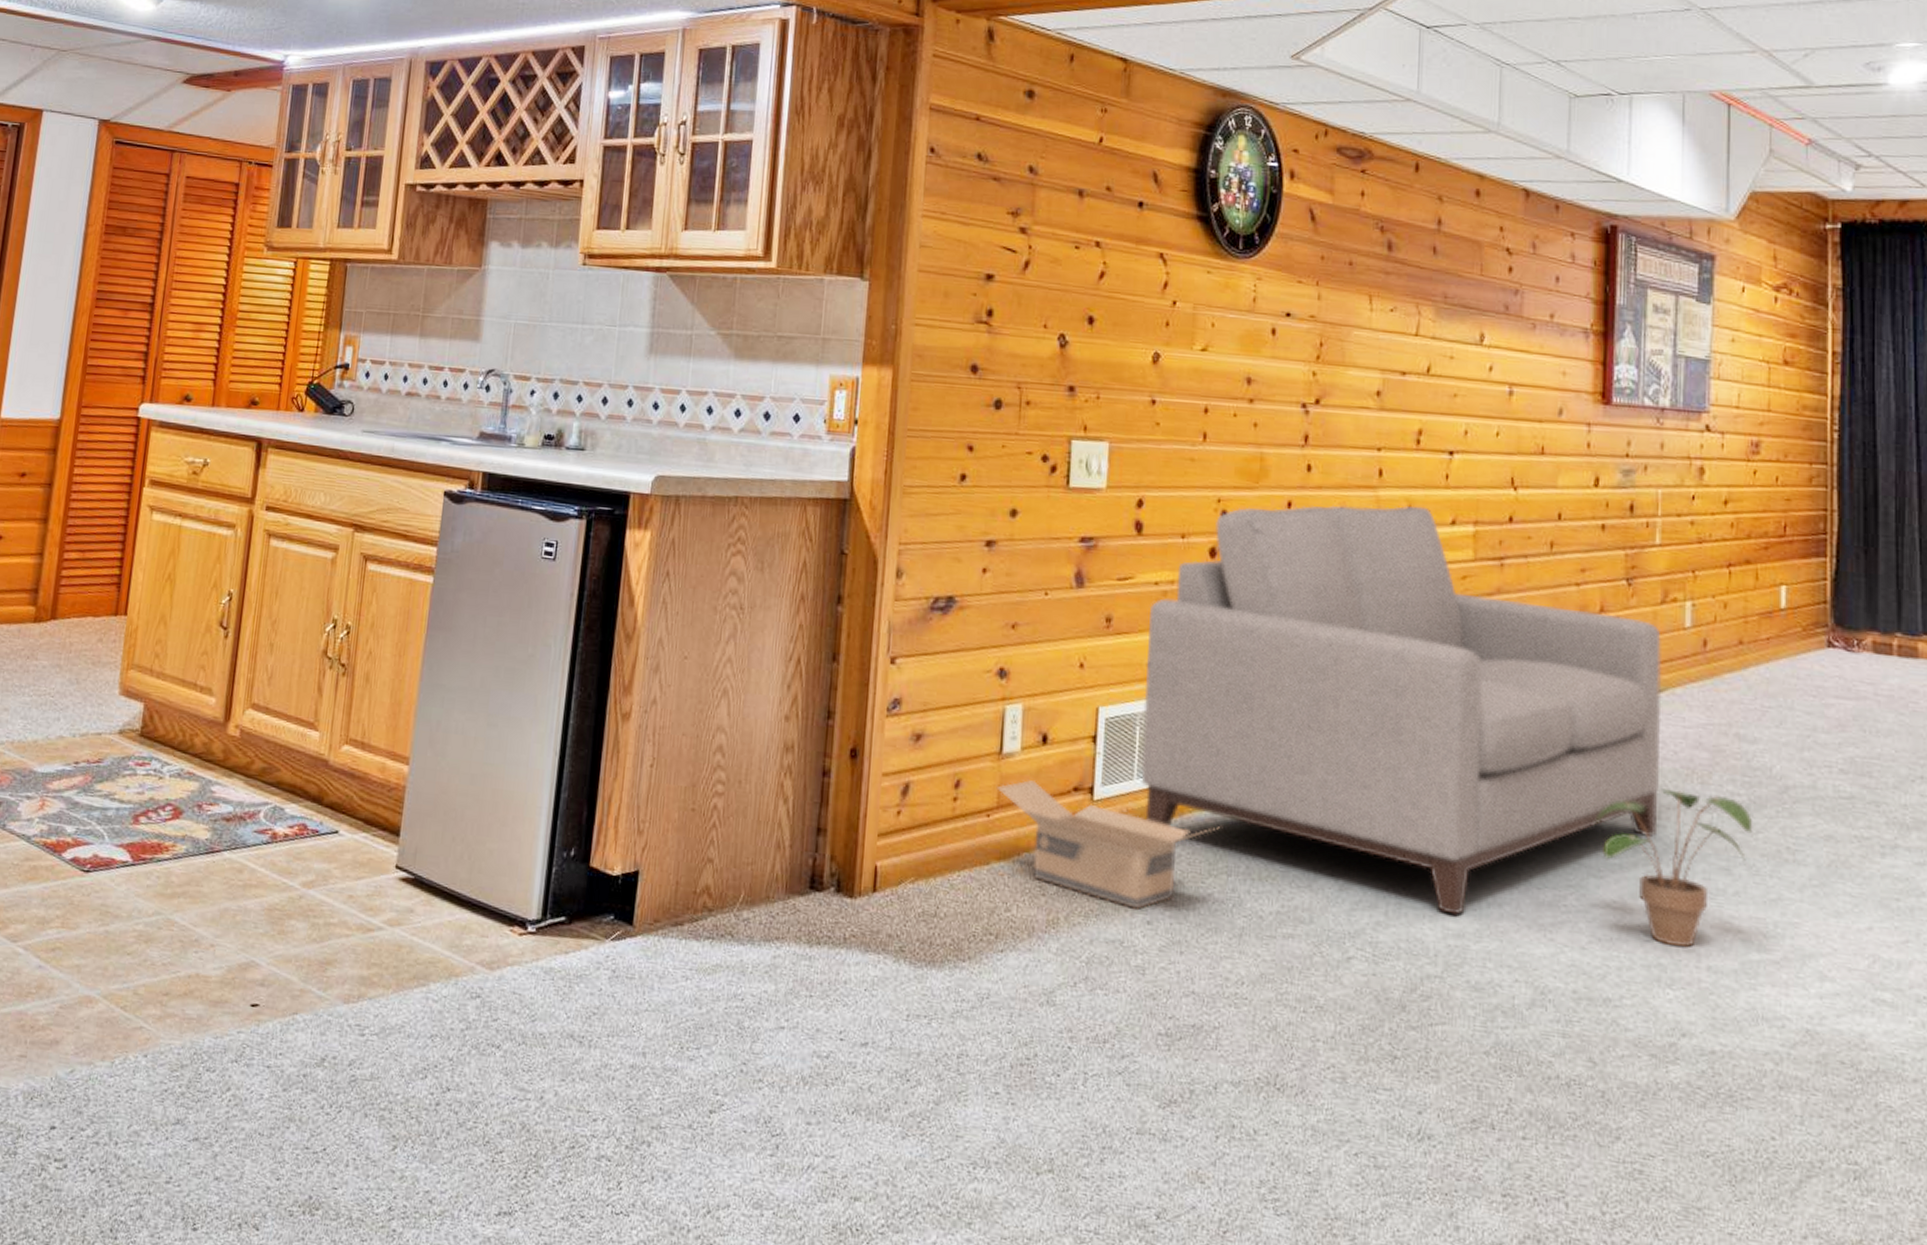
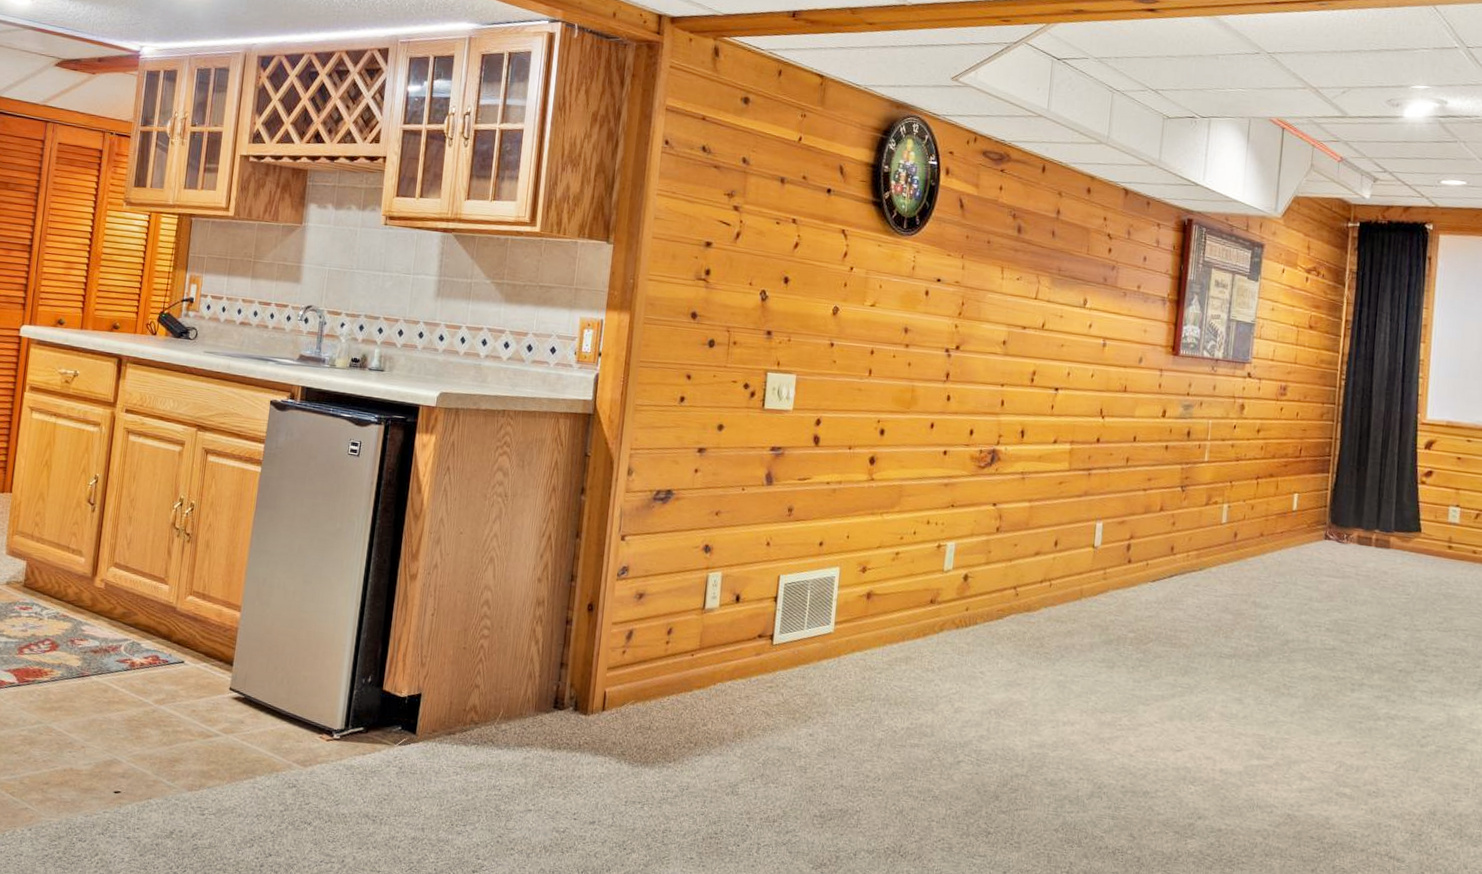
cardboard box: present [996,780,1220,909] -> none [699,629,868,725]
sofa: present [1141,505,1662,915] -> none [809,426,1204,731]
potted plant: present [1596,788,1753,948] -> none [1147,641,1261,756]

